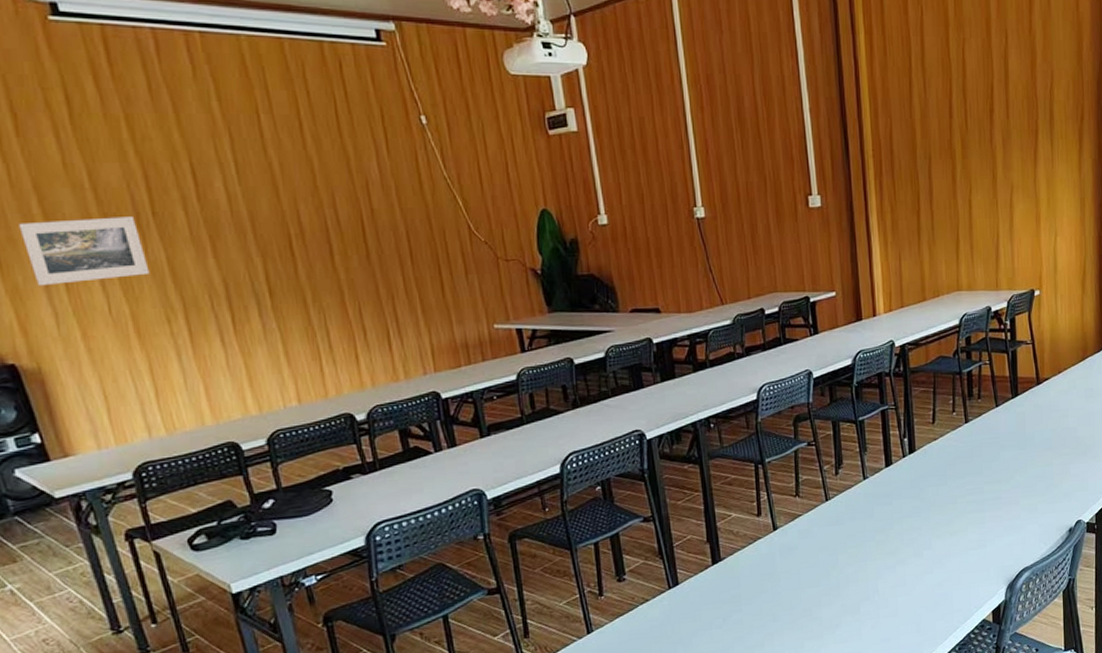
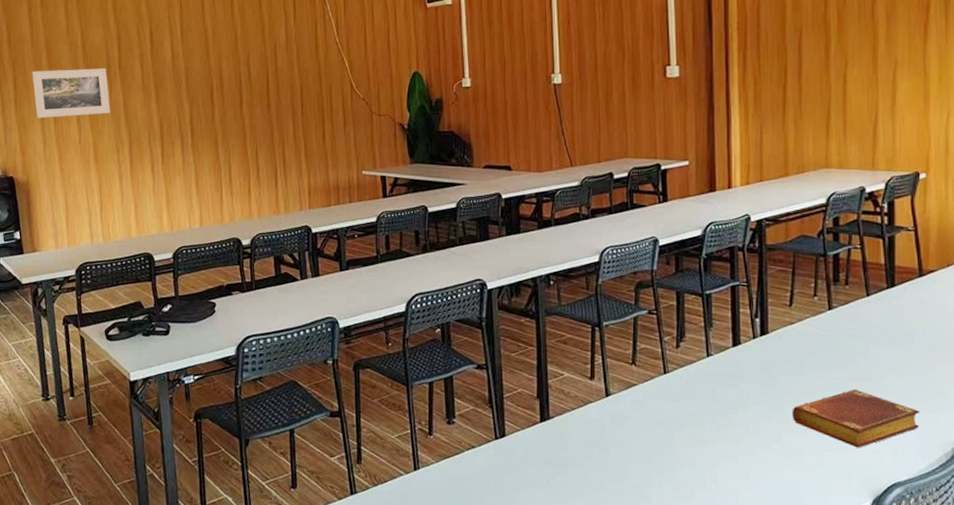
book: none [939,491,1041,543] -> present [791,389,920,448]

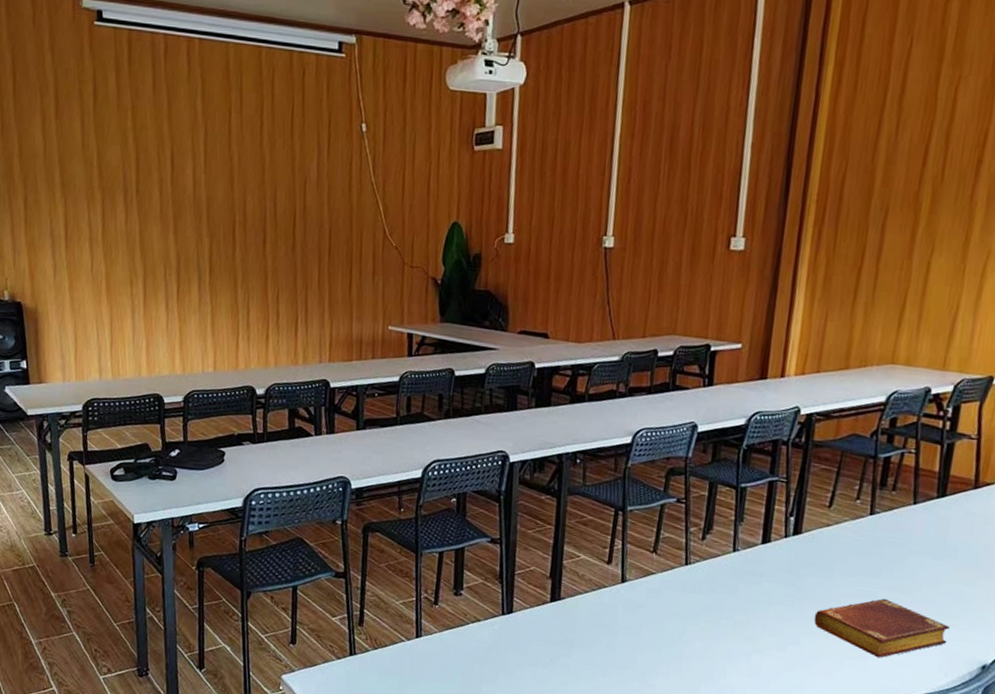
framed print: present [32,68,111,119] -> none [43,189,126,243]

